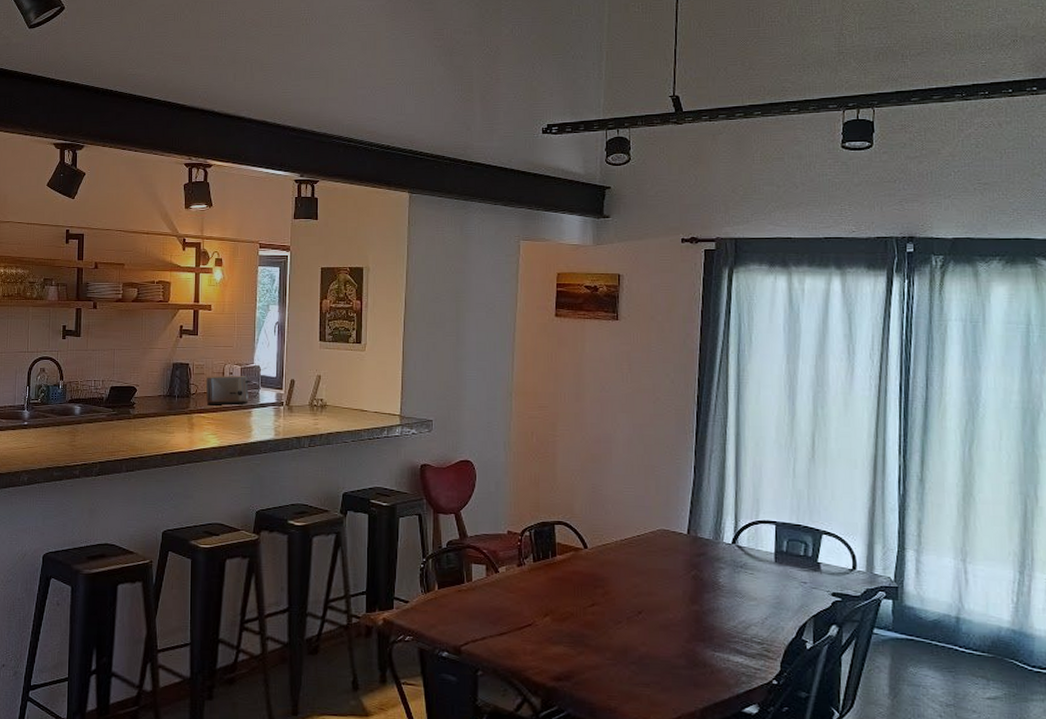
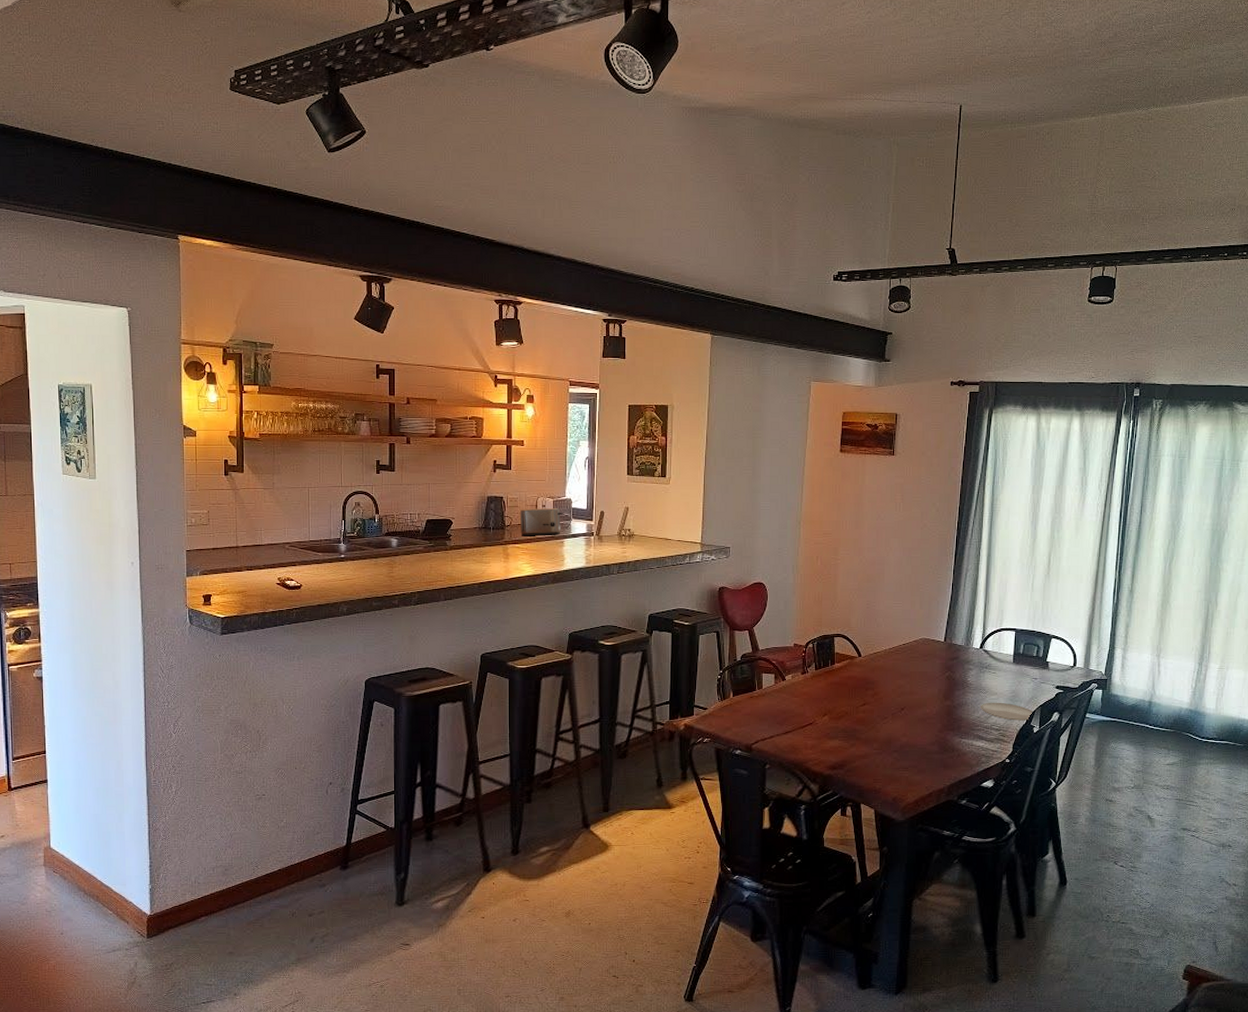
plate: none [737,609,804,634] -> present [981,702,1033,721]

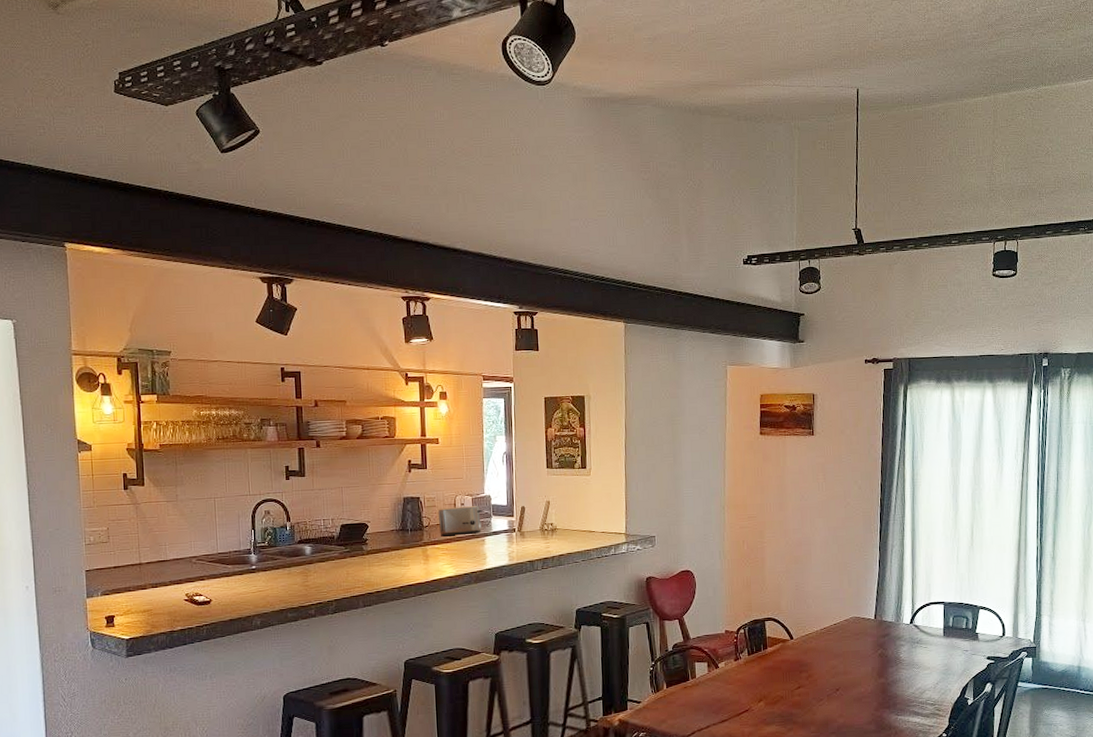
plate: present [981,702,1033,721] -> none [914,676,966,694]

